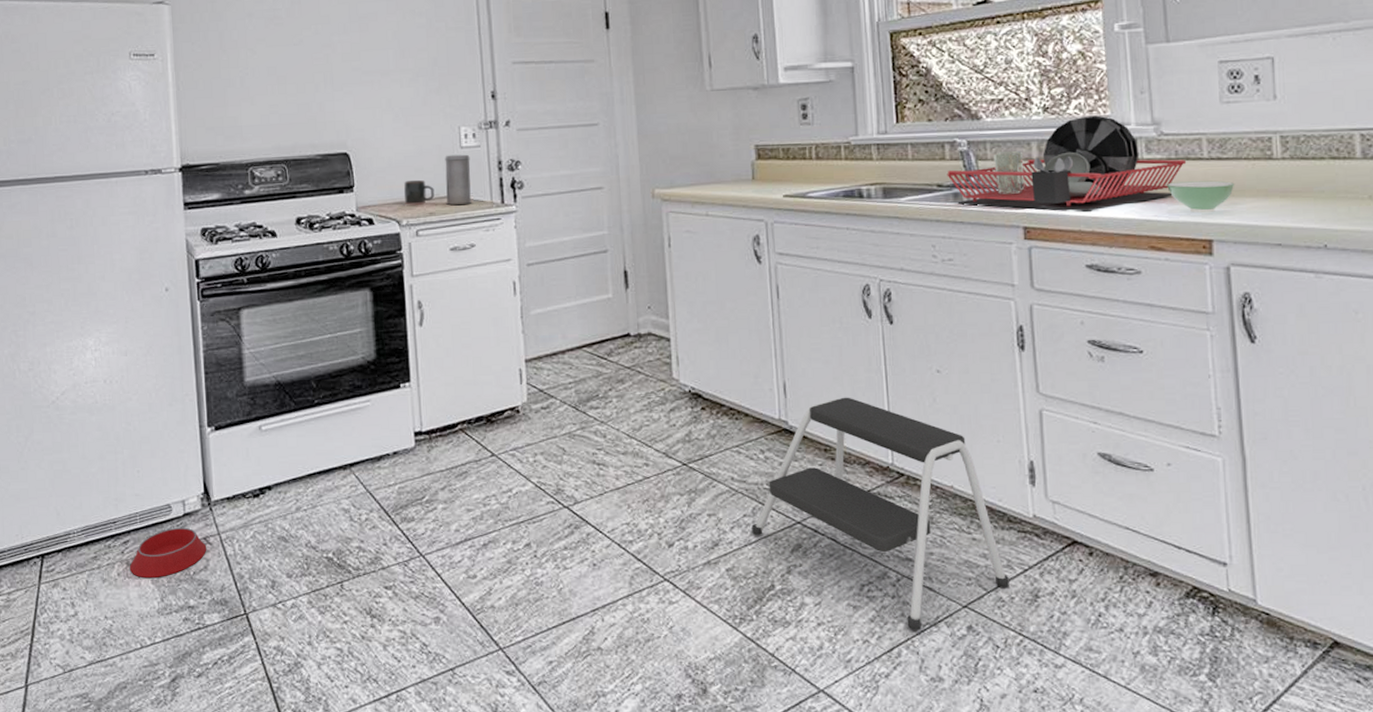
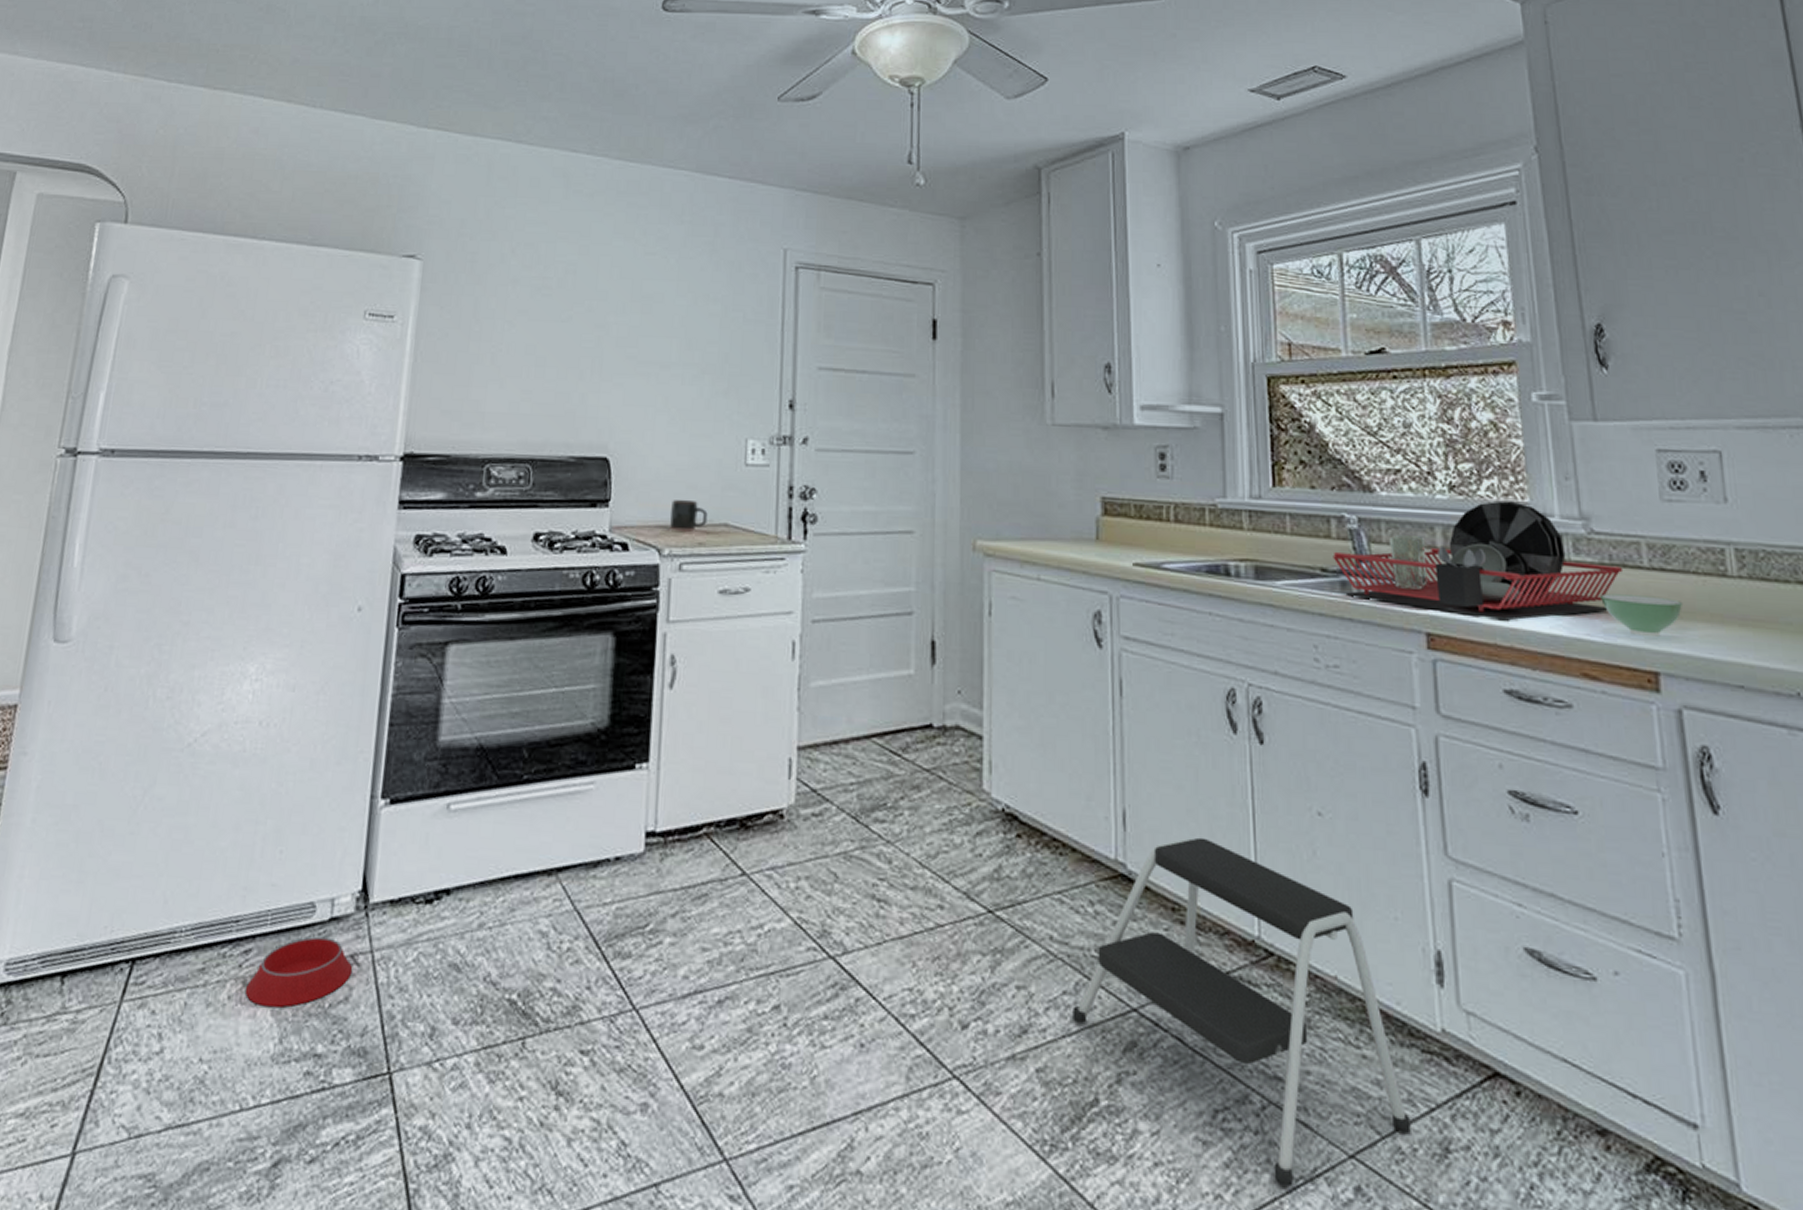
canister: present [445,154,471,206] -> none [720,472,756,538]

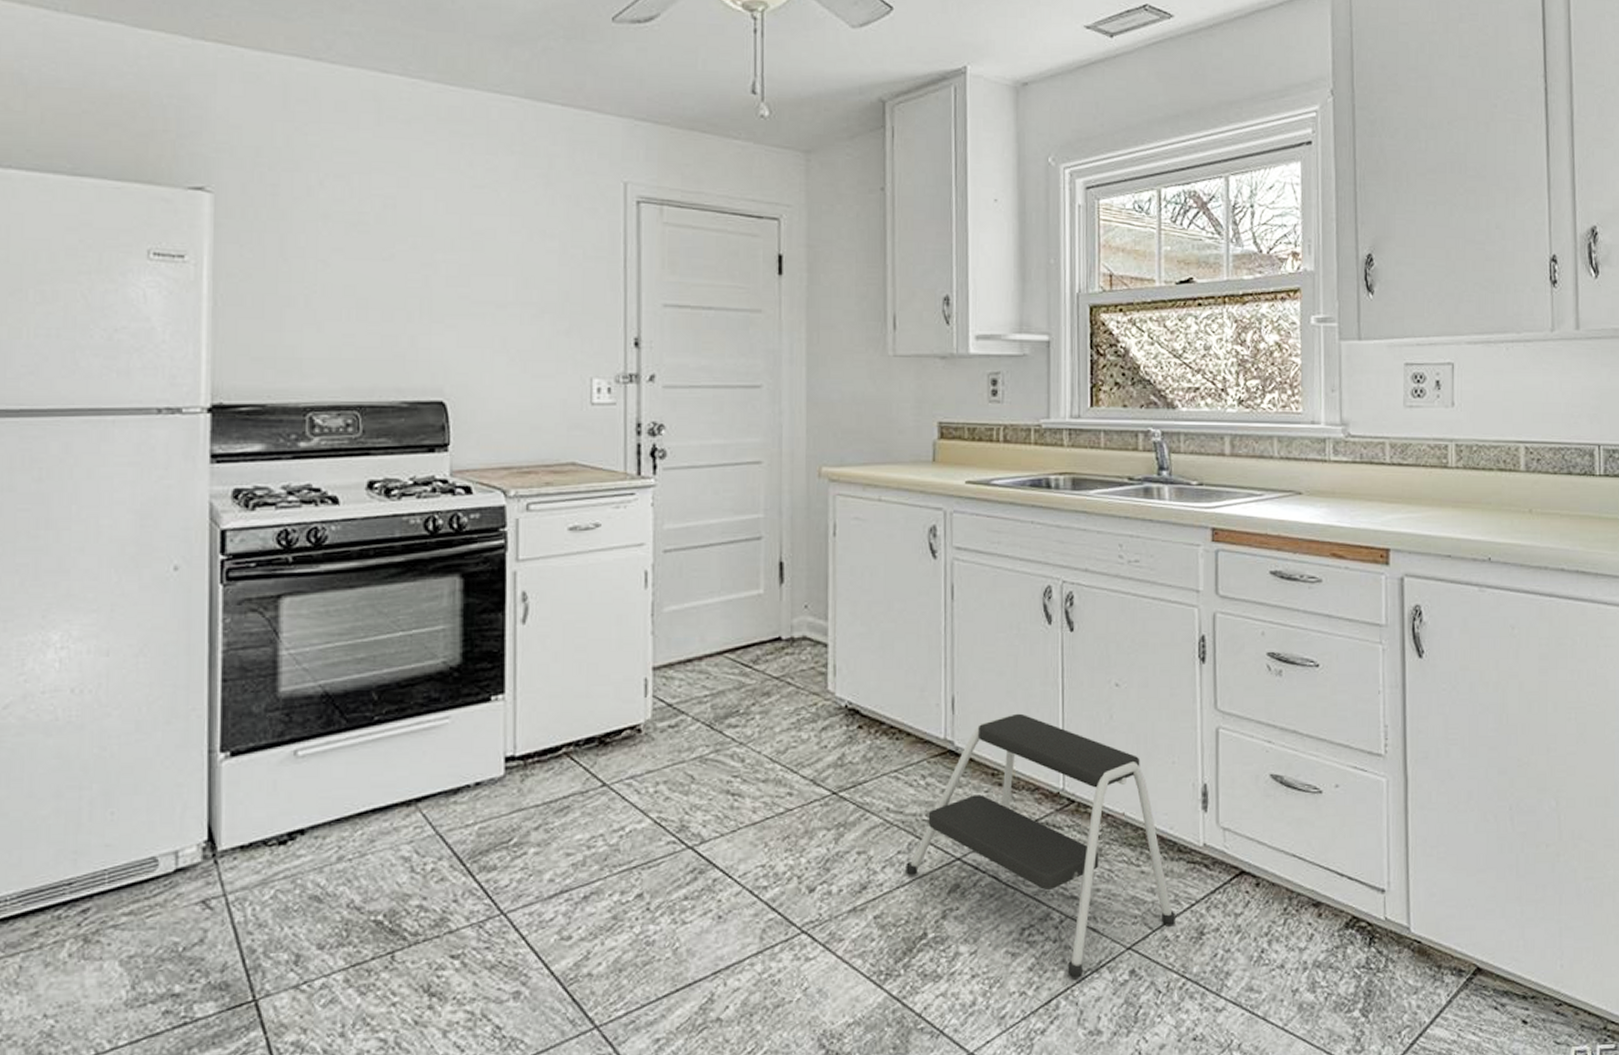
pet bowl: present [244,936,353,1007] -> none [87,887,206,958]
mug: present [669,499,708,531] -> none [514,440,554,472]
dish rack: present [1333,501,1624,621] -> none [1139,412,1370,514]
bowl: present [1599,593,1684,638] -> none [1350,487,1413,521]

